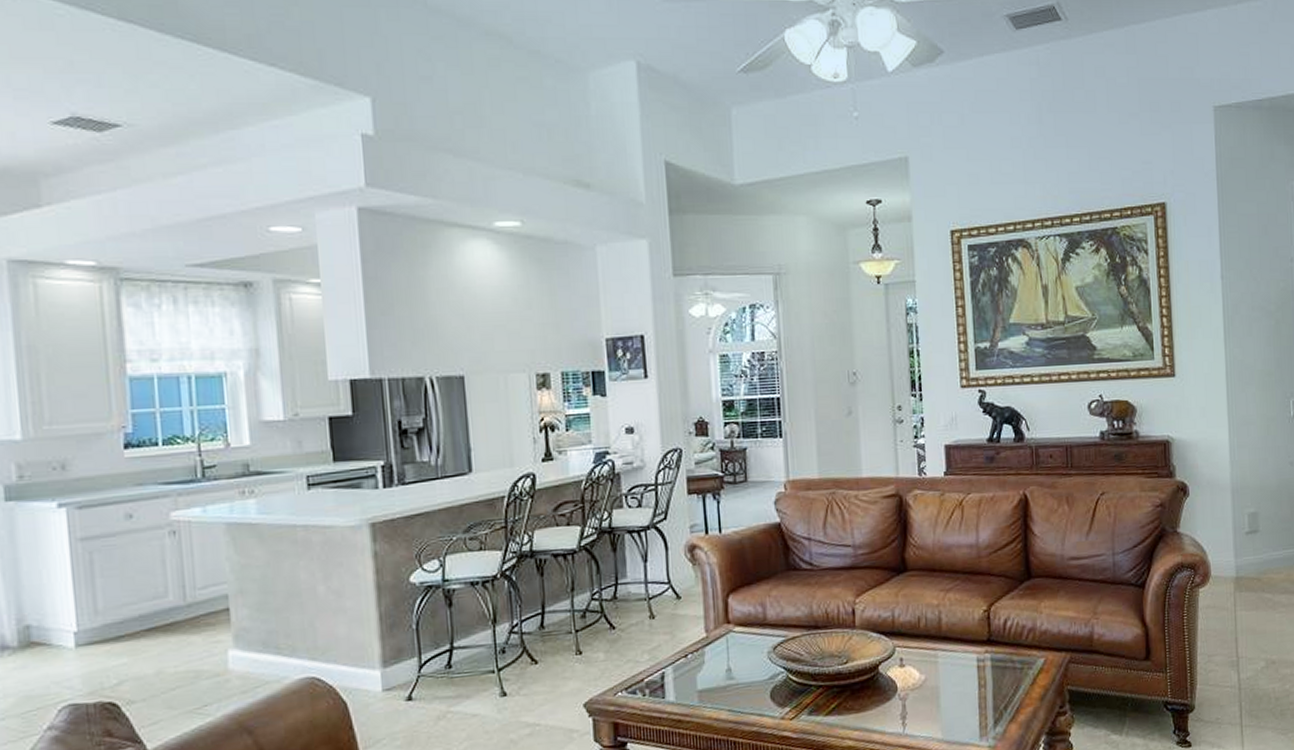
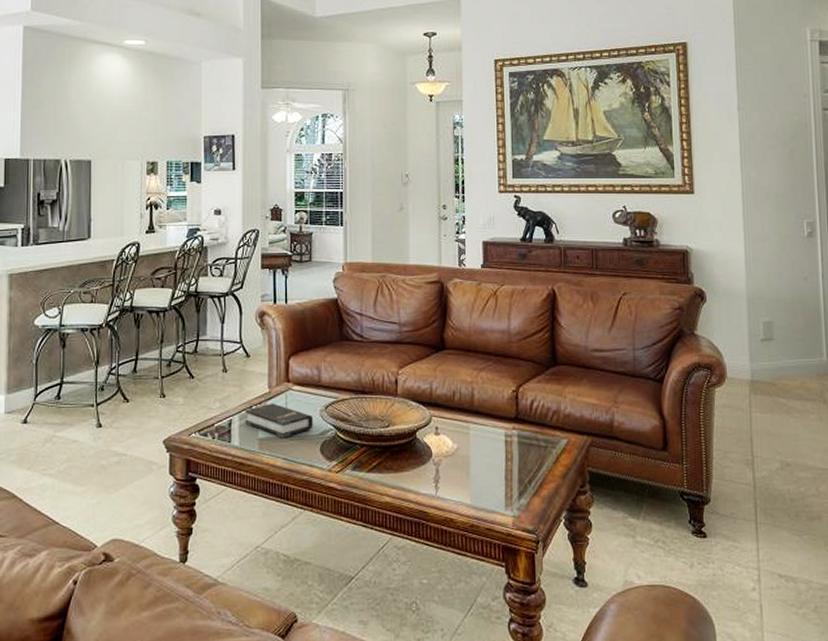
hardback book: none [679,648,761,687] -> present [245,403,313,438]

